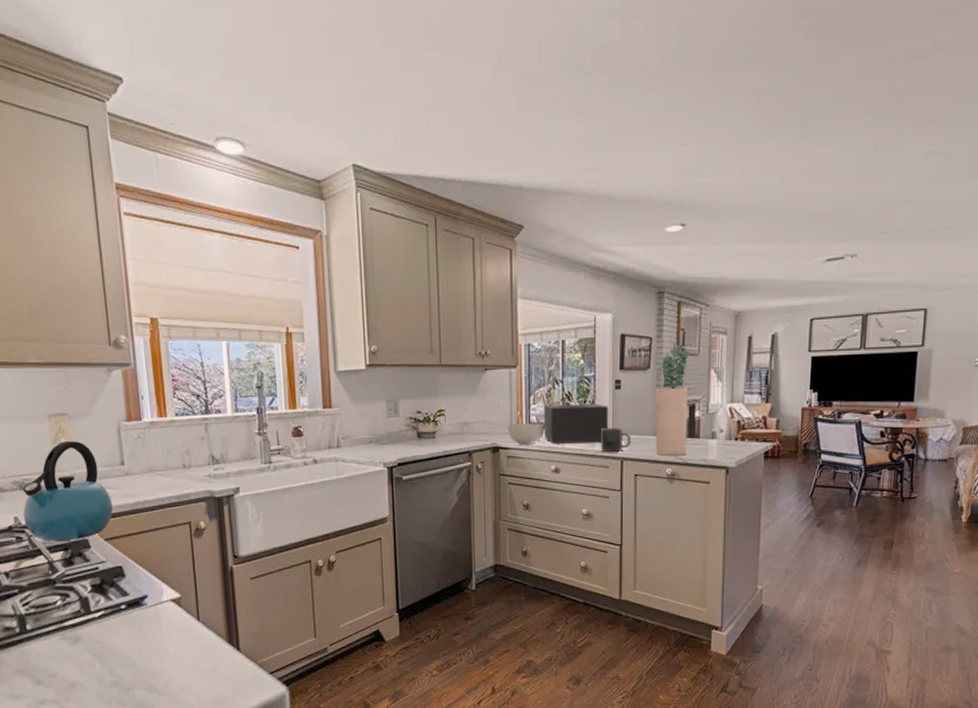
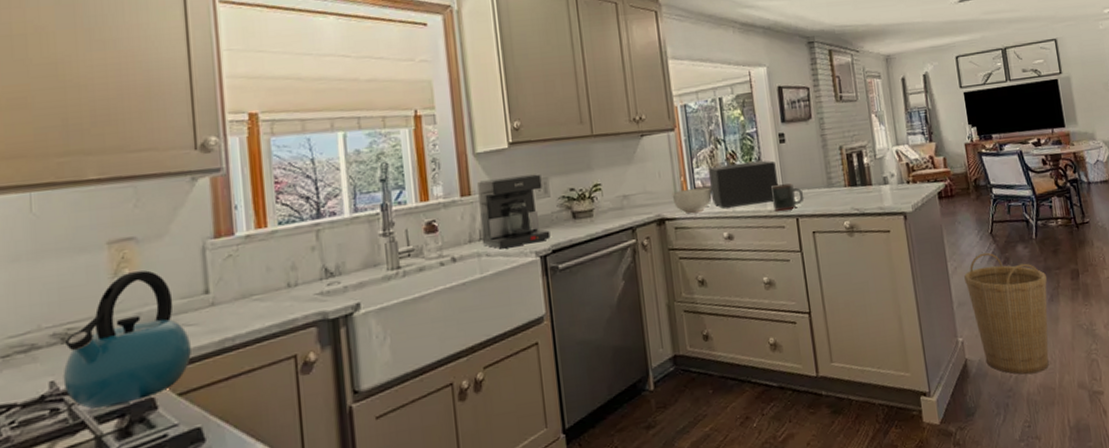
coffee maker: none [337,395,397,457] -> present [477,174,551,249]
vase: present [655,342,689,457] -> none [821,90,862,210]
basket: none [775,513,859,626] -> present [964,252,1049,375]

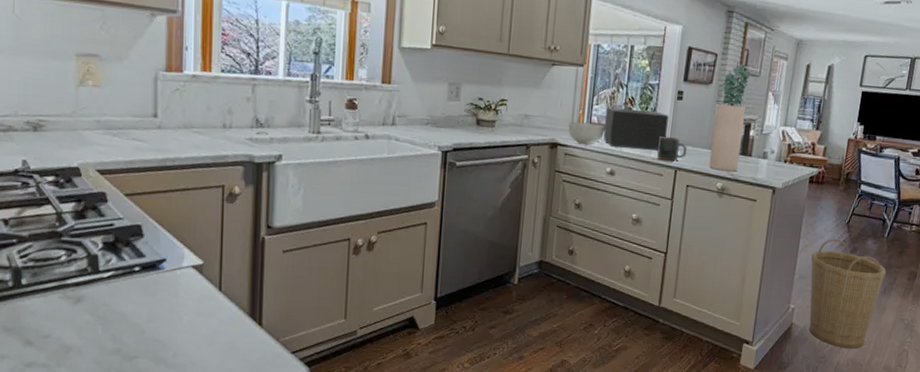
kettle: present [62,270,191,409] -> none [33,84,138,192]
coffee maker: present [477,174,551,249] -> none [393,73,456,138]
vase: none [821,90,862,210] -> present [708,61,750,173]

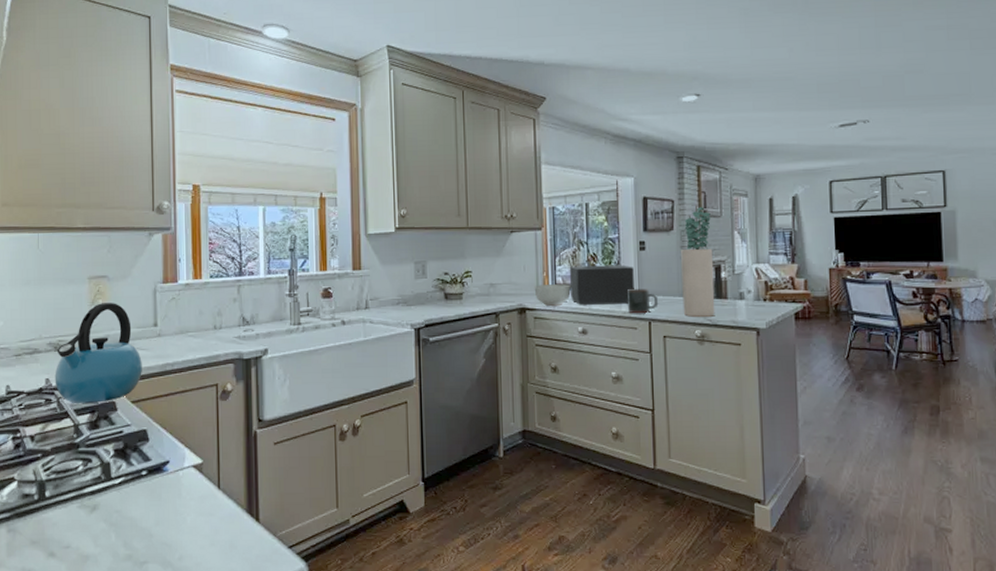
kettle: none [33,84,138,192] -> present [54,303,142,404]
basket: present [809,238,886,349] -> none [813,377,902,500]

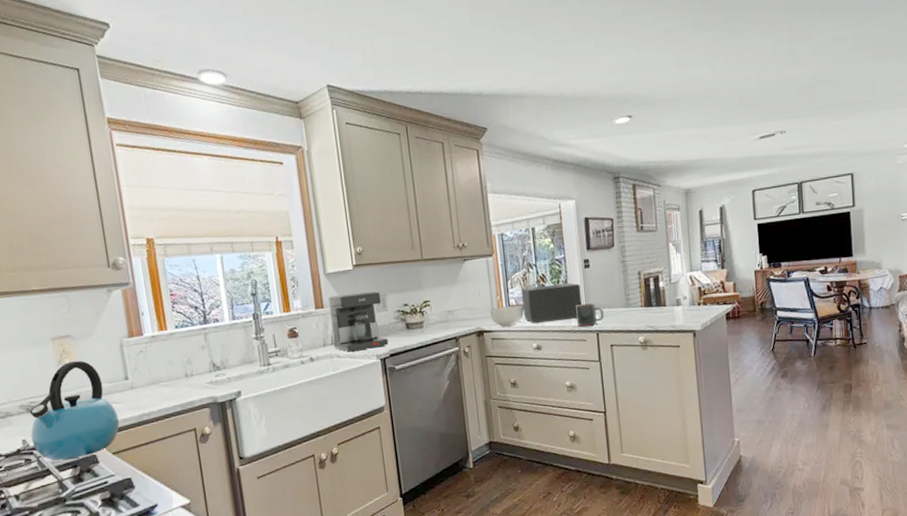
coffee maker: none [367,257,425,318] -> present [328,291,389,352]
vase: present [681,205,715,318] -> none [622,221,656,327]

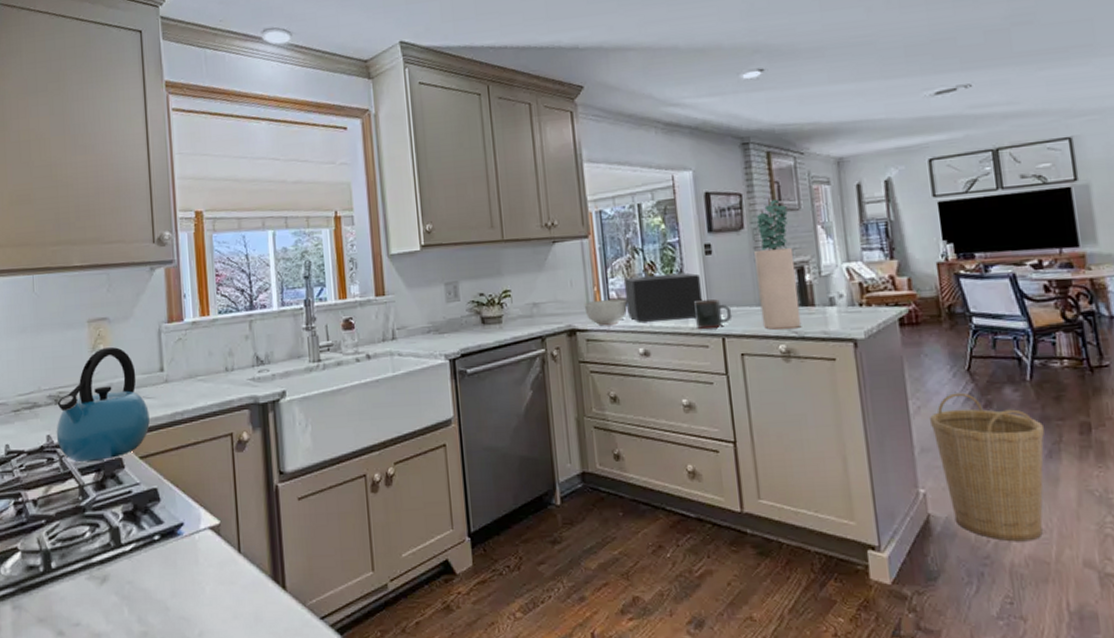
coffee maker: present [328,291,389,352] -> none [391,277,460,350]
vase: none [622,221,656,327] -> present [754,197,802,331]
basket: none [745,367,821,471] -> present [930,392,1044,542]

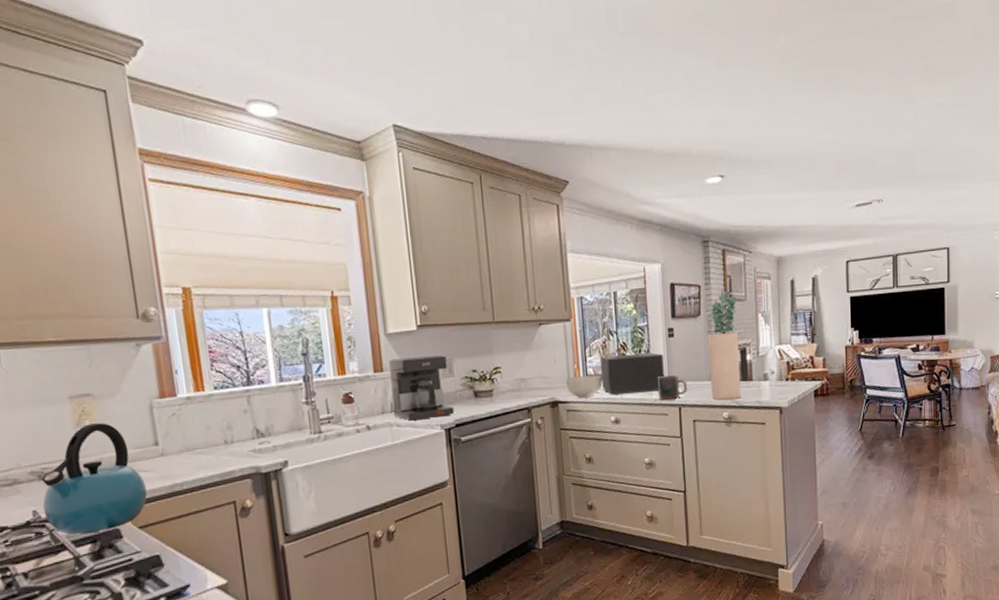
coffee maker: none [391,277,460,350] -> present [389,355,454,421]
basket: present [930,392,1044,542] -> none [830,447,907,556]

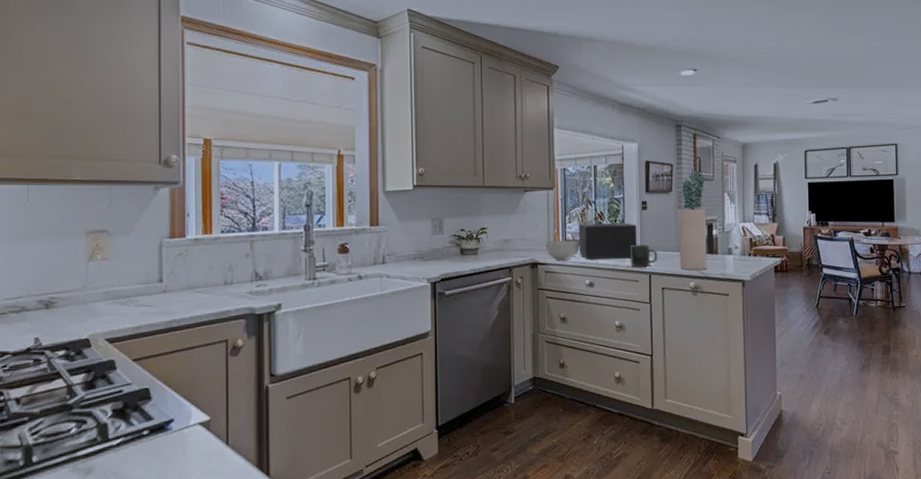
kettle: present [41,423,147,535] -> none [45,258,145,364]
coffee maker: present [389,355,454,421] -> none [384,214,441,273]

